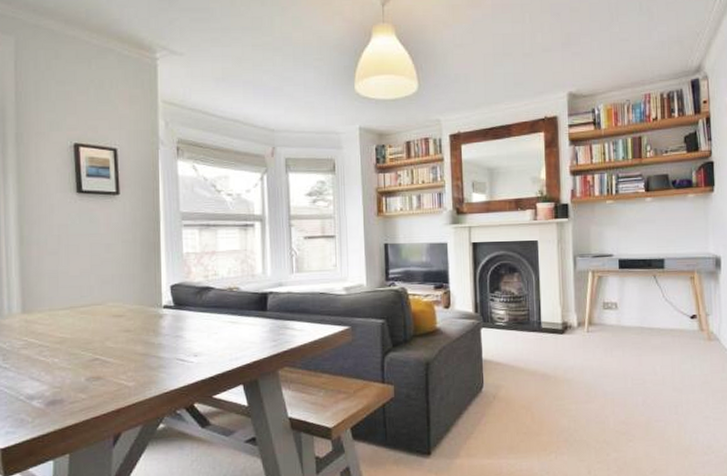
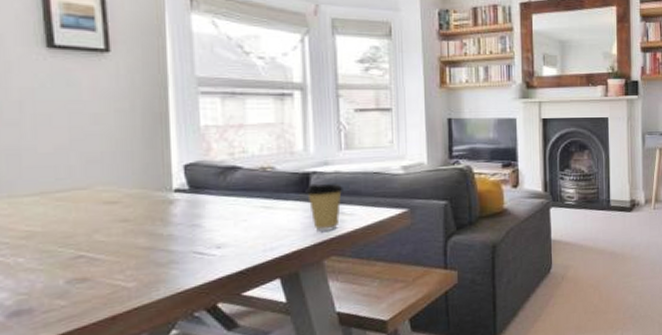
coffee cup: none [264,302,295,344] -> present [305,183,343,231]

